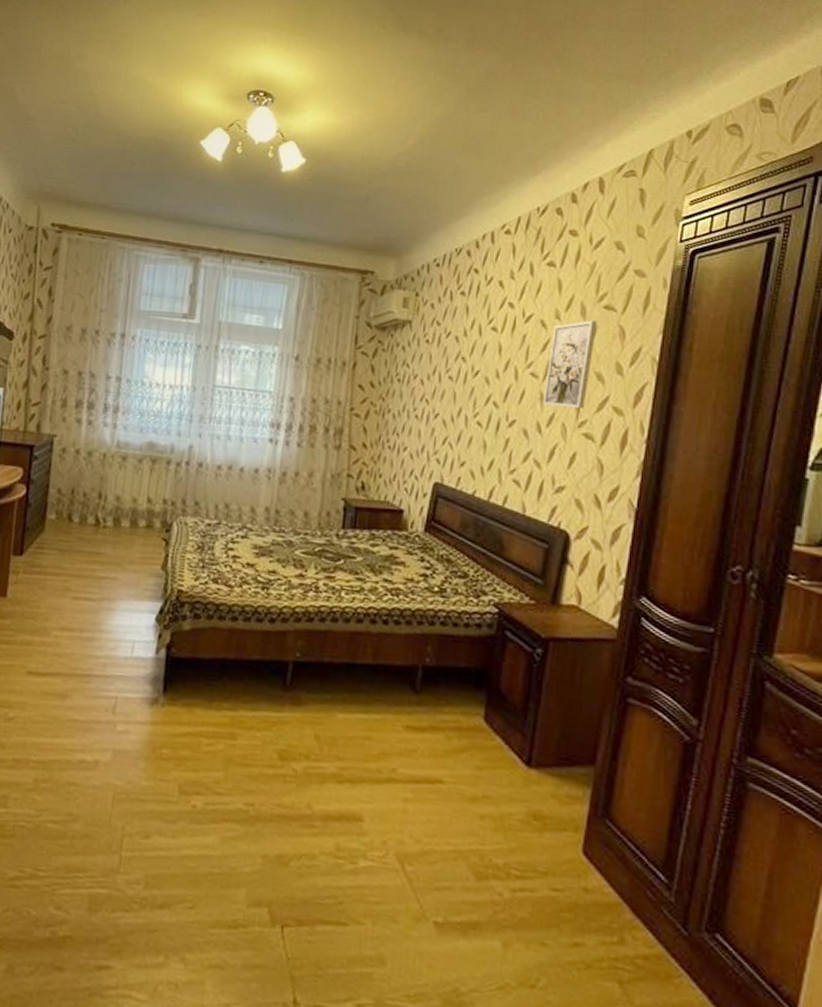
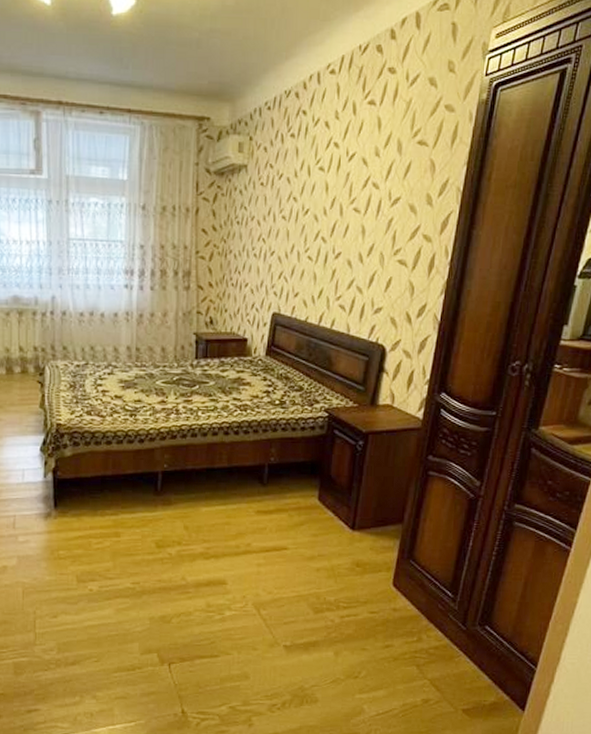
wall art: present [542,320,598,410] -> none [364,156,412,239]

